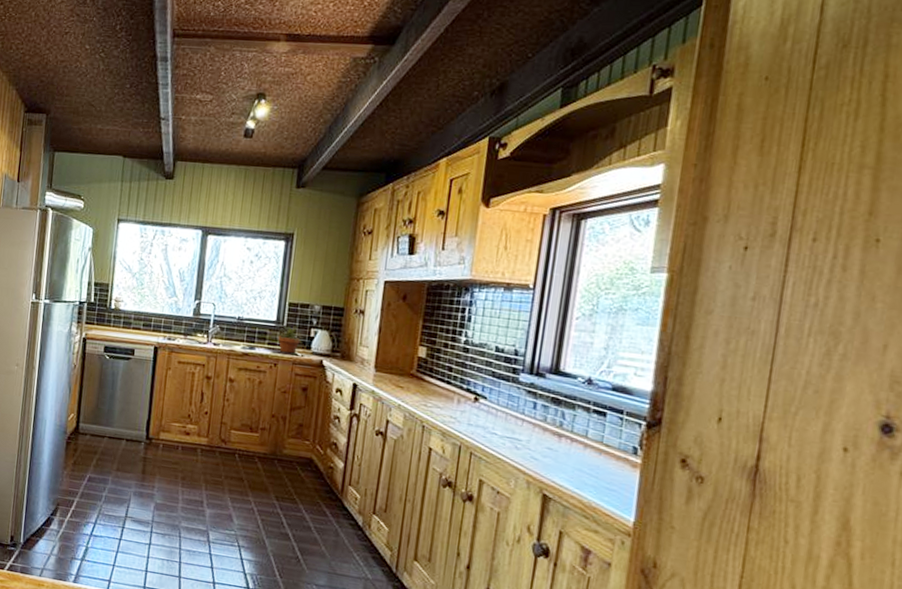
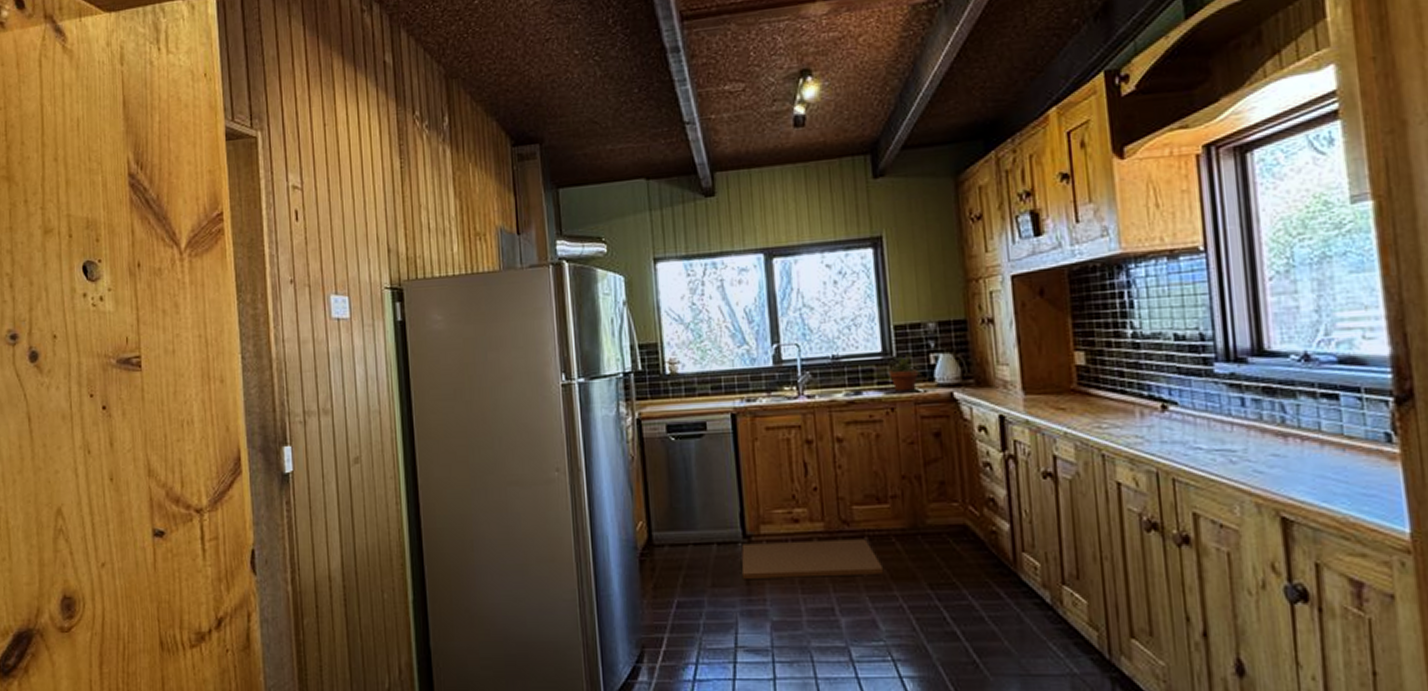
door mat: none [139,443,245,484] -> present [741,539,884,579]

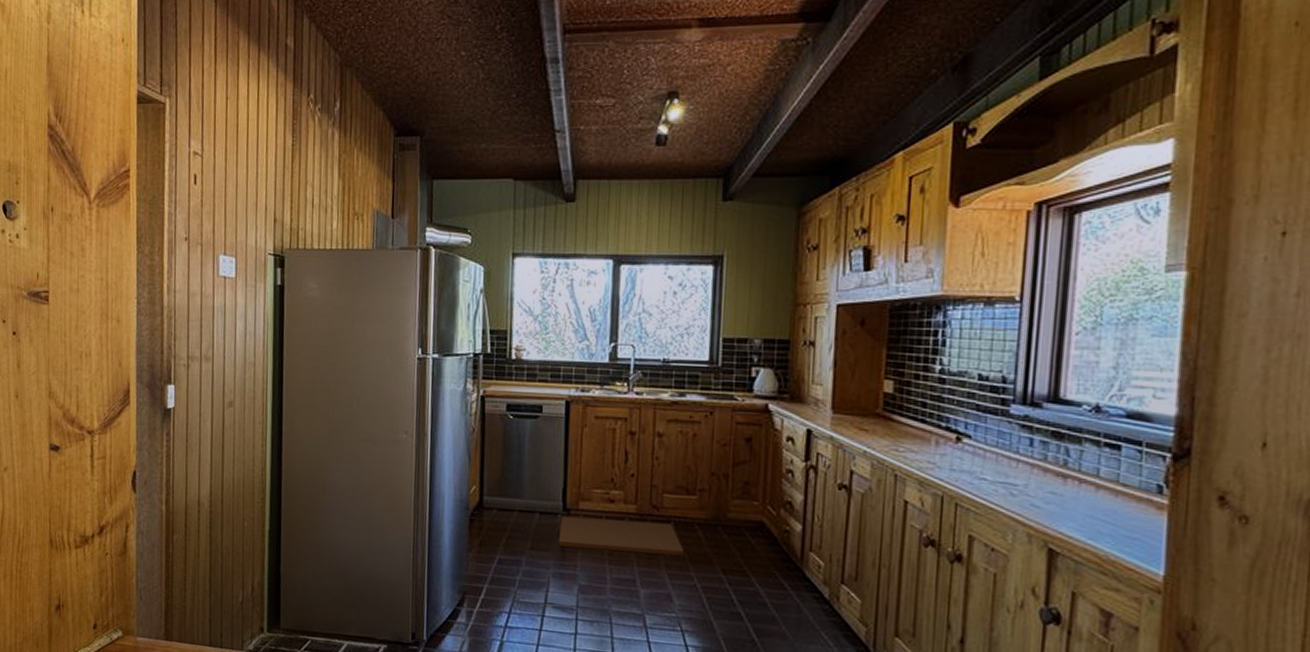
potted plant: present [887,354,921,392] -> none [711,365,742,399]

